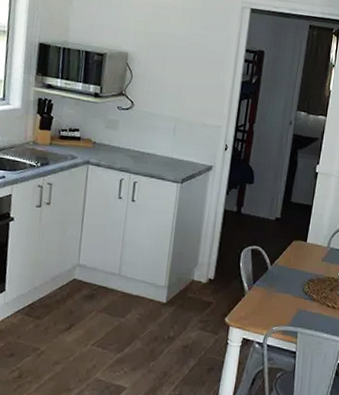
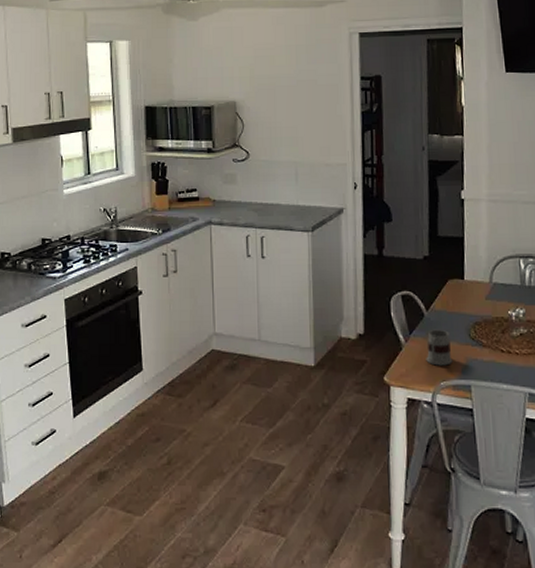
mug: none [263,281,287,314] -> present [426,329,453,366]

